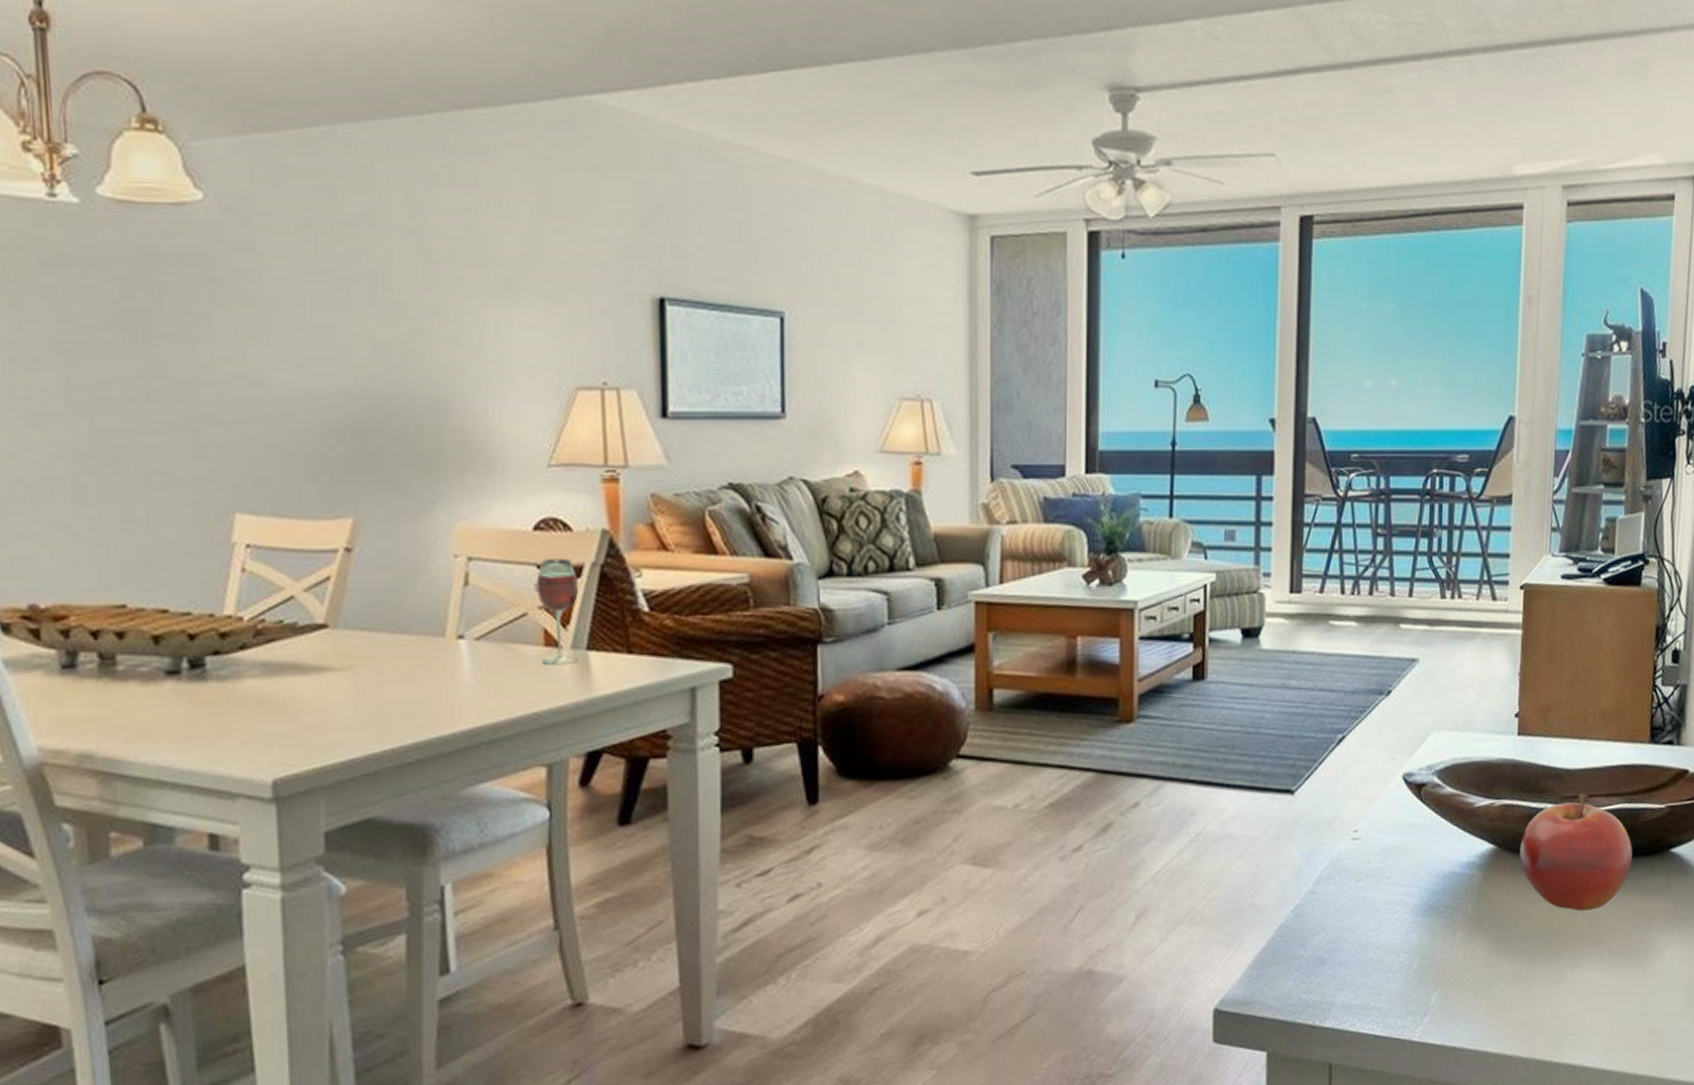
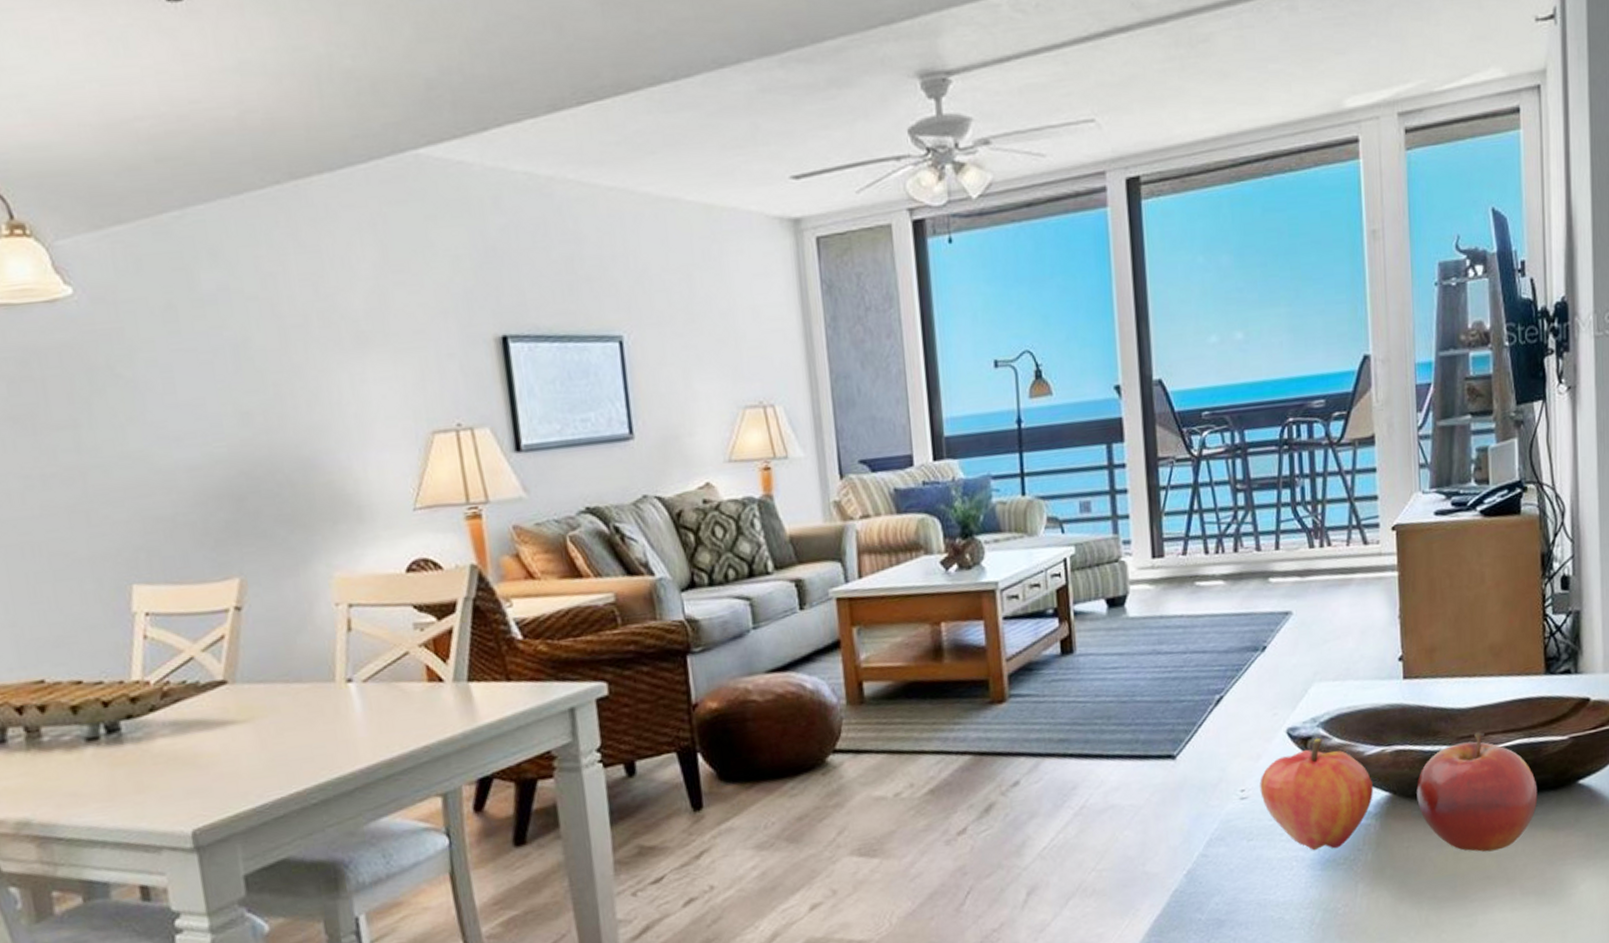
wineglass: present [536,558,578,666] -> none [413,595,460,700]
fruit: none [1372,785,1480,897] -> present [1260,737,1374,851]

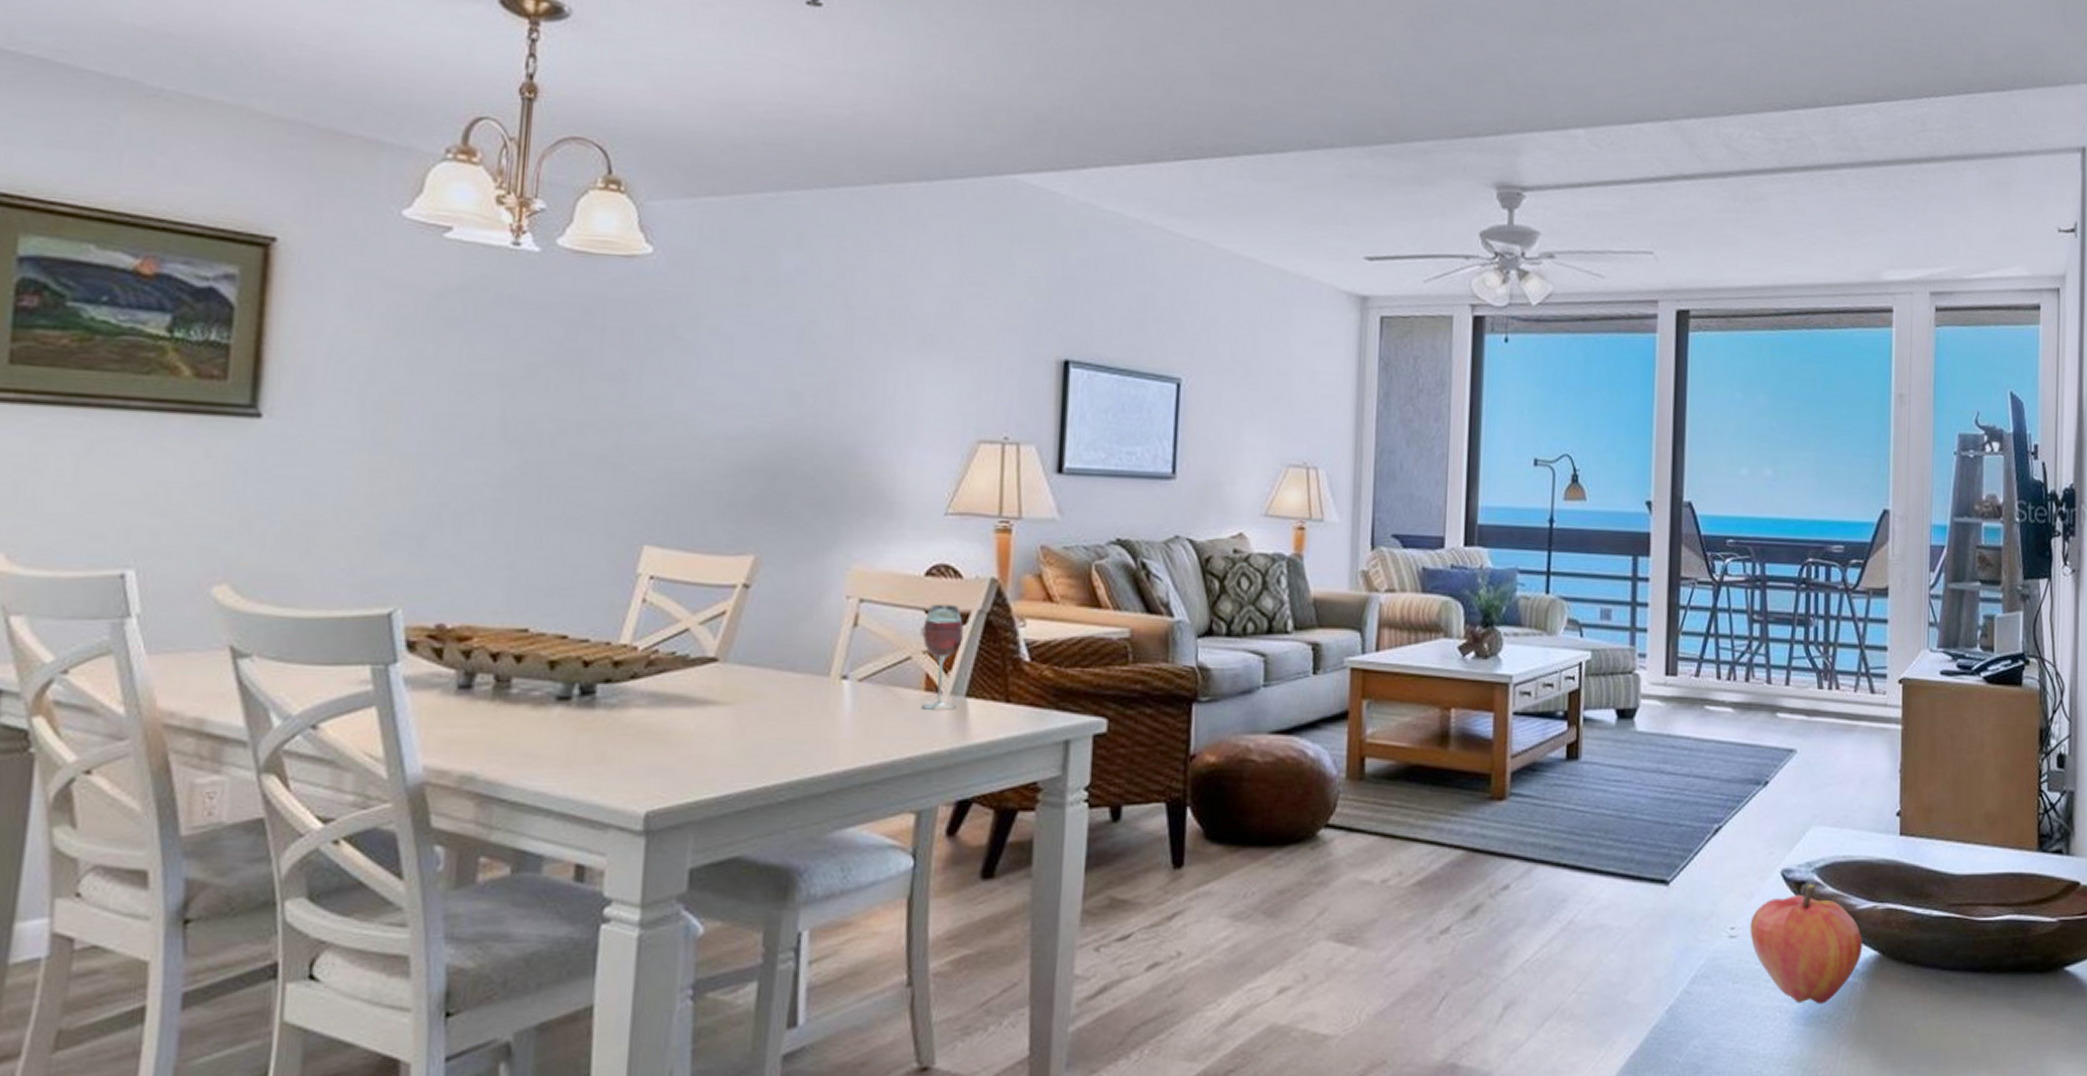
wineglass: none [413,595,460,700] -> present [922,604,963,711]
apple: present [1416,732,1538,852] -> none [1905,901,2025,1030]

